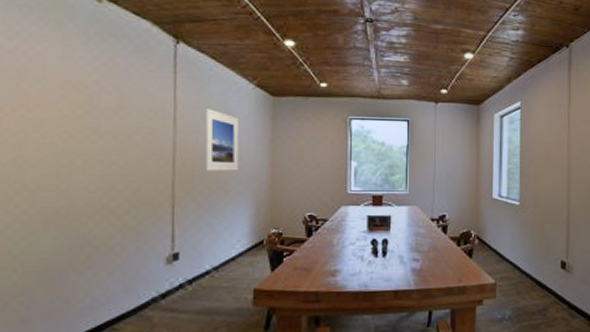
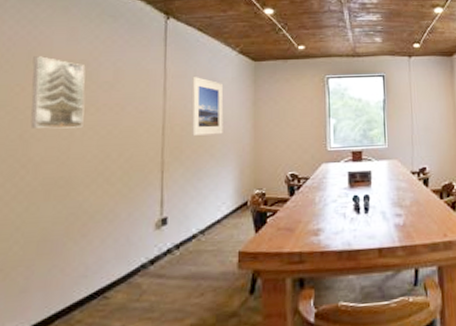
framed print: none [23,74,85,156] -> present [30,56,86,129]

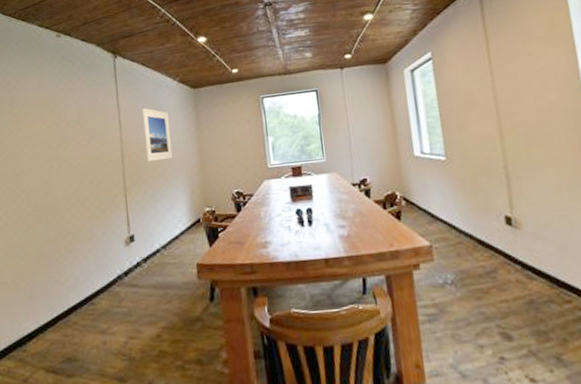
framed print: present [30,56,86,129] -> none [15,102,59,164]

